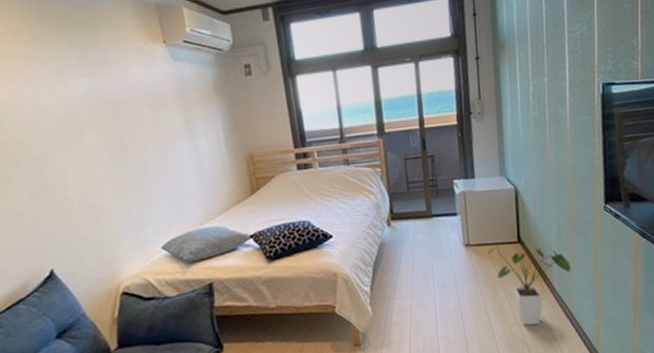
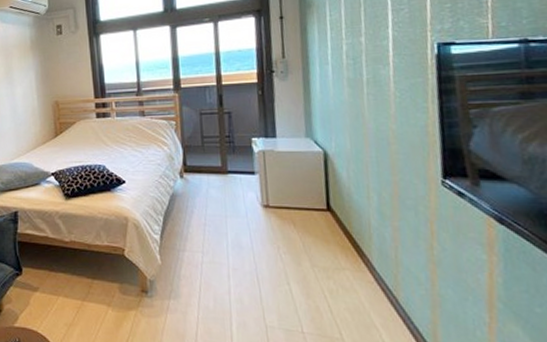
house plant: present [487,245,572,326] -> none [290,210,397,307]

